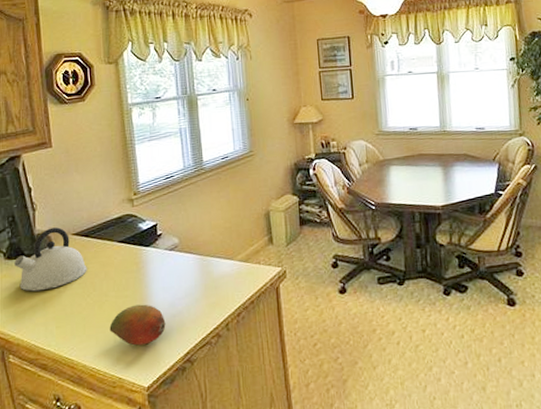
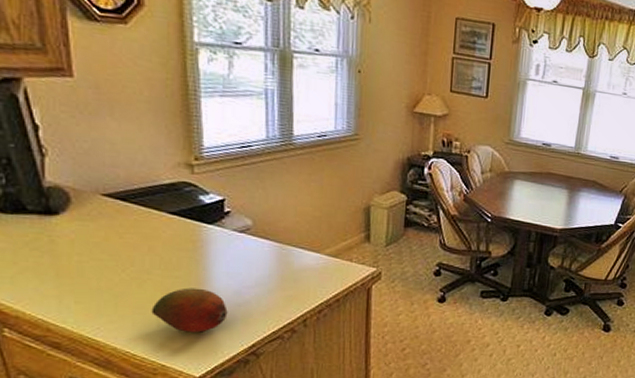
kettle: present [14,227,87,292] -> none [11,182,123,258]

